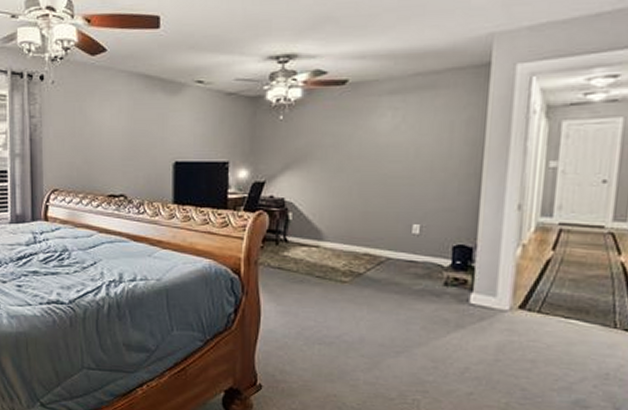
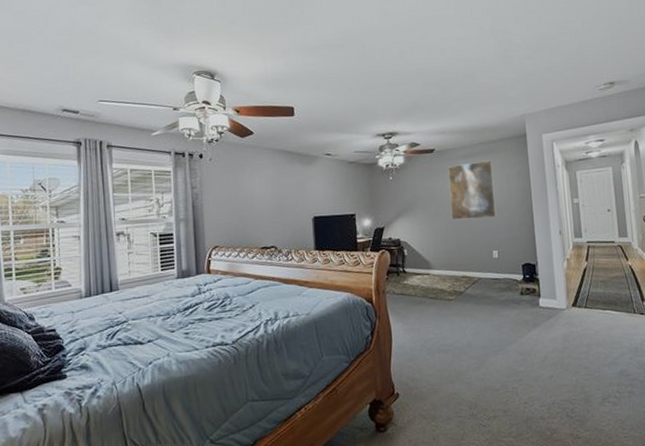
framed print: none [360,98,431,179] -> present [448,160,497,221]

